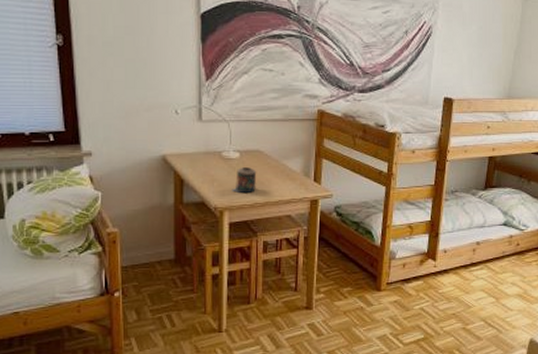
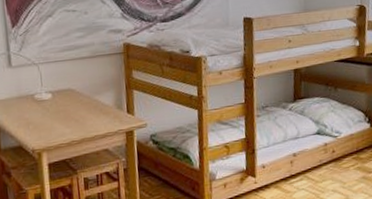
candle: present [232,167,257,193] -> none [47,106,71,133]

